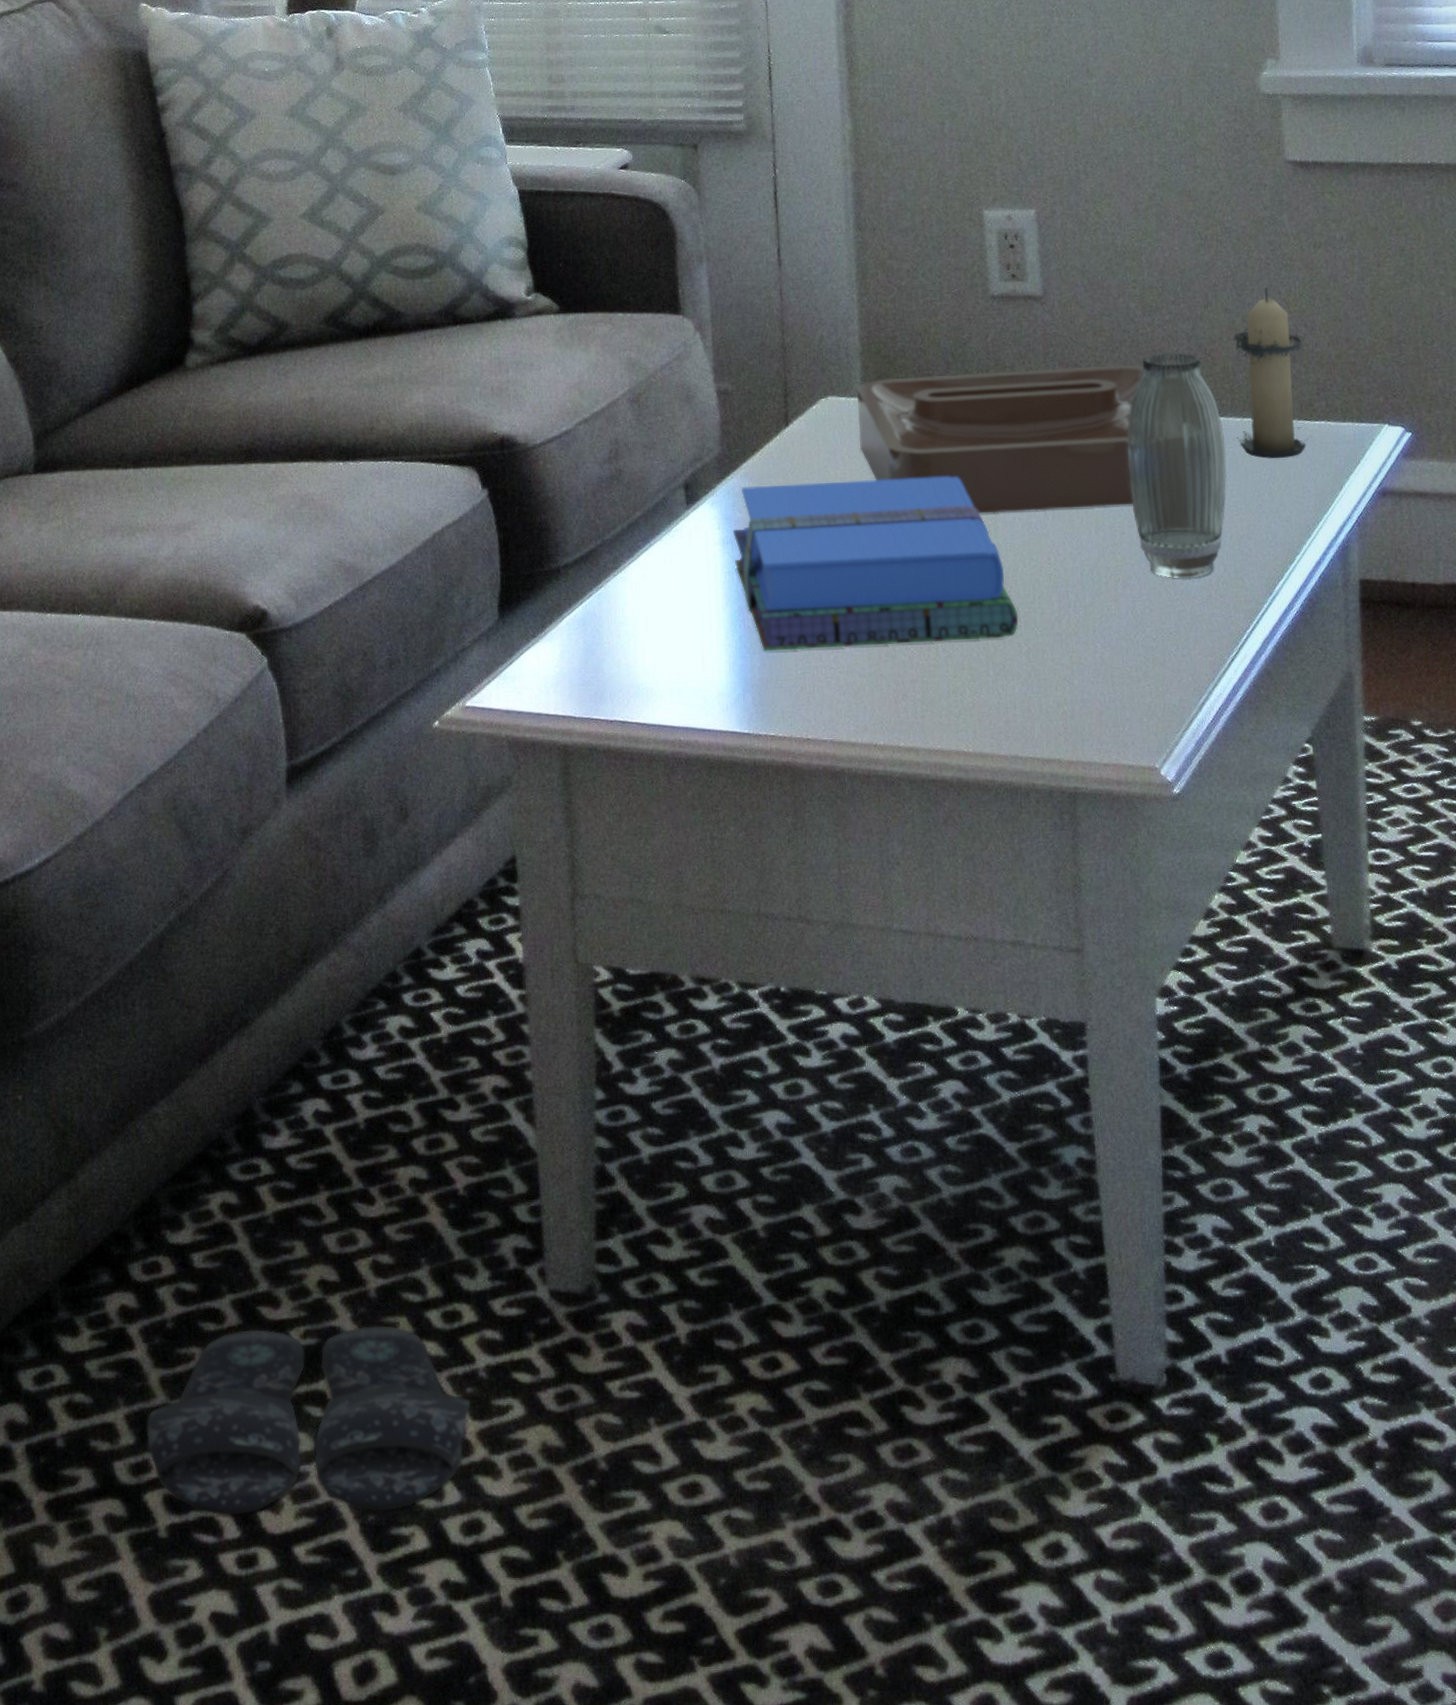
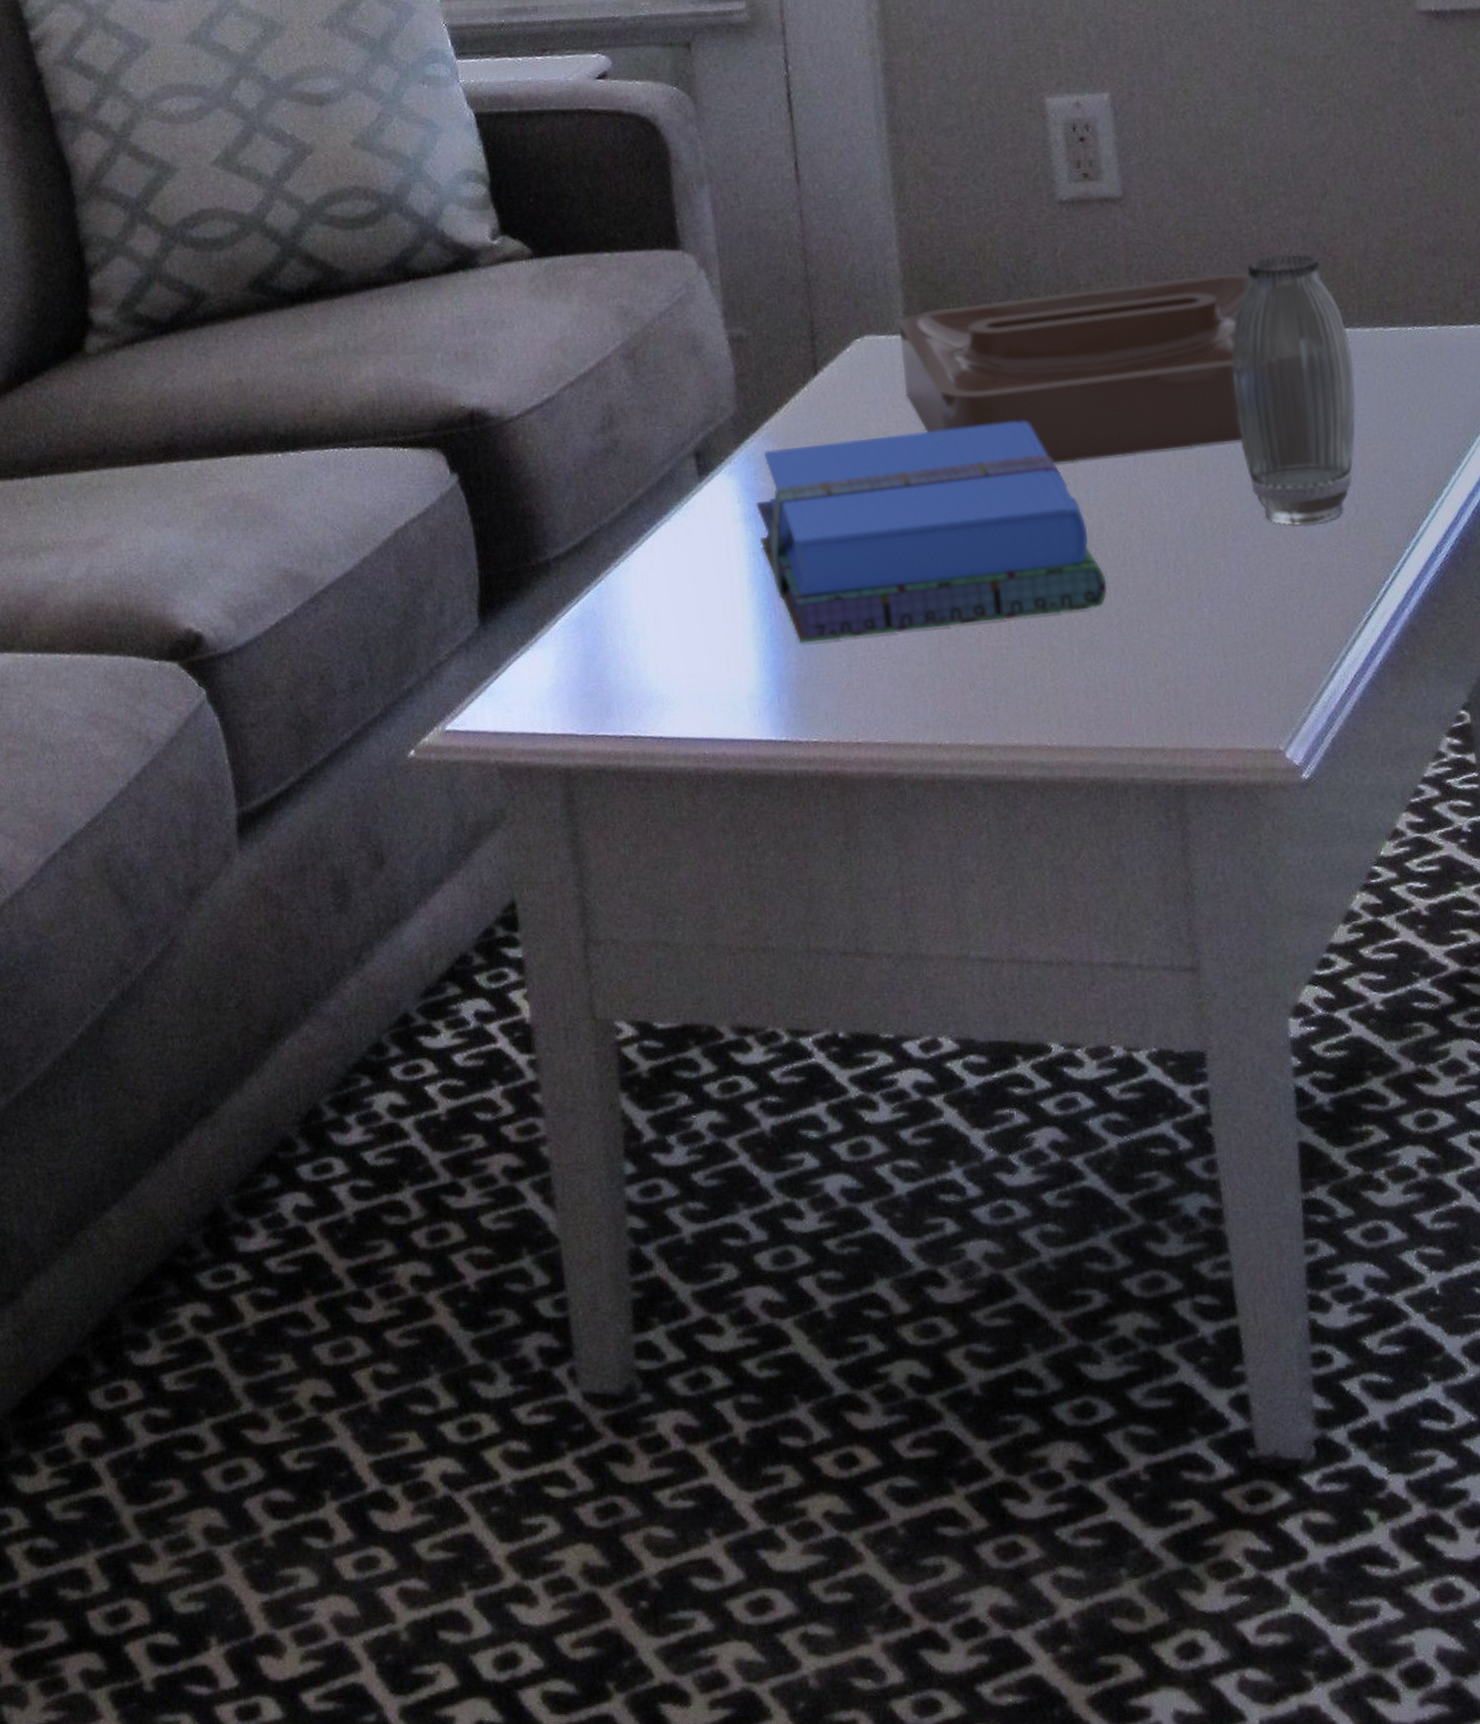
slippers: present [147,1325,471,1515] -> none [121,1442,498,1664]
candle: present [1232,287,1308,459] -> none [1357,167,1455,375]

